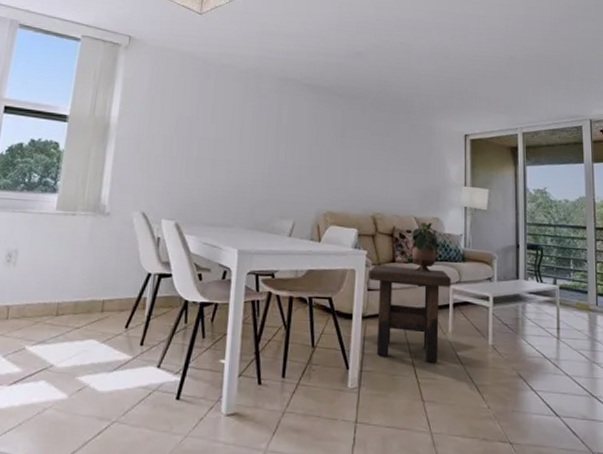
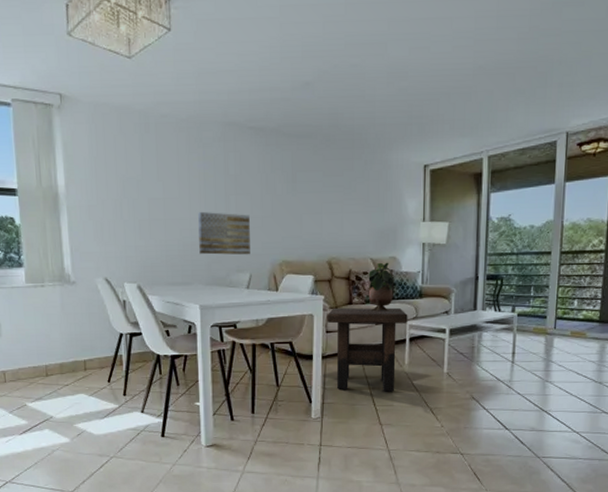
wall art: none [244,155,298,203] -> present [198,211,250,255]

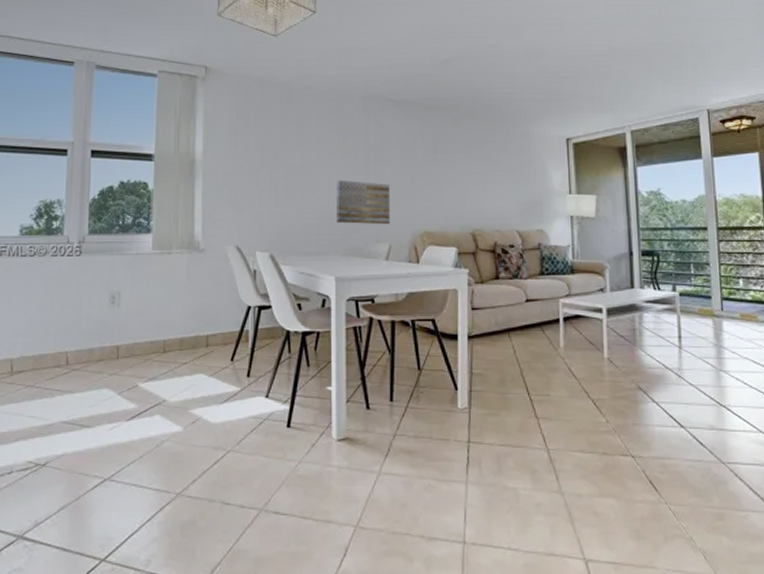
side table: present [326,307,408,392] -> none [472,282,560,379]
potted plant: present [368,262,395,312] -> none [515,235,544,288]

